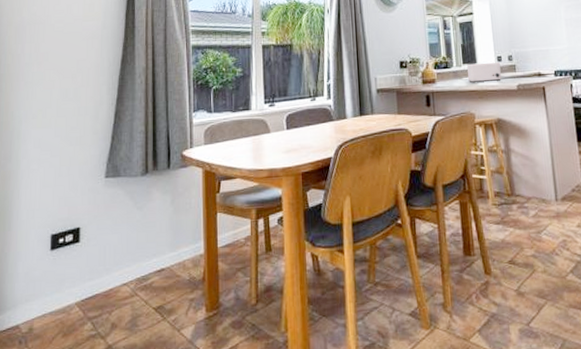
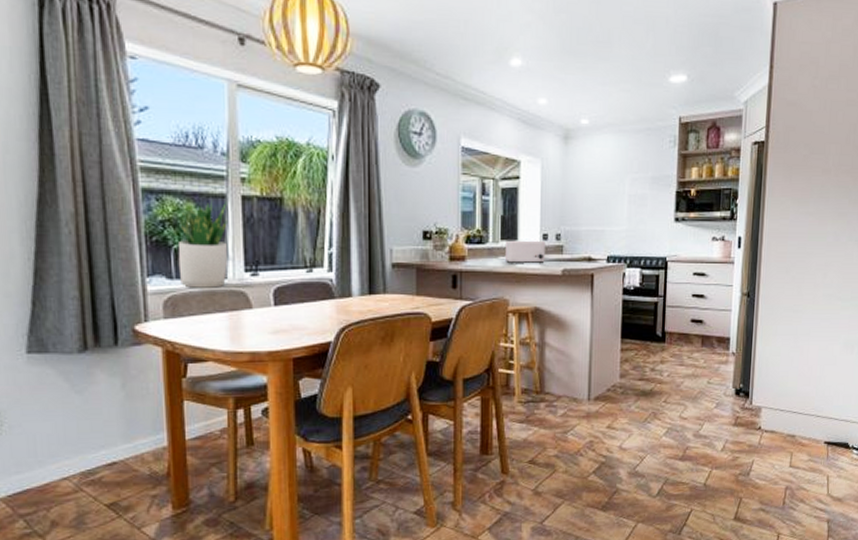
planter: none [216,50,253,119] -> present [178,200,229,288]

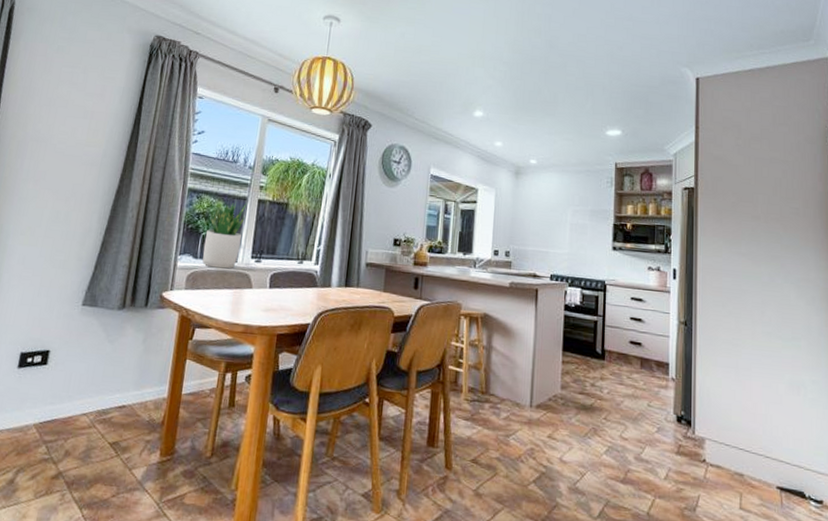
toaster: present [506,240,546,264] -> none [461,252,497,276]

